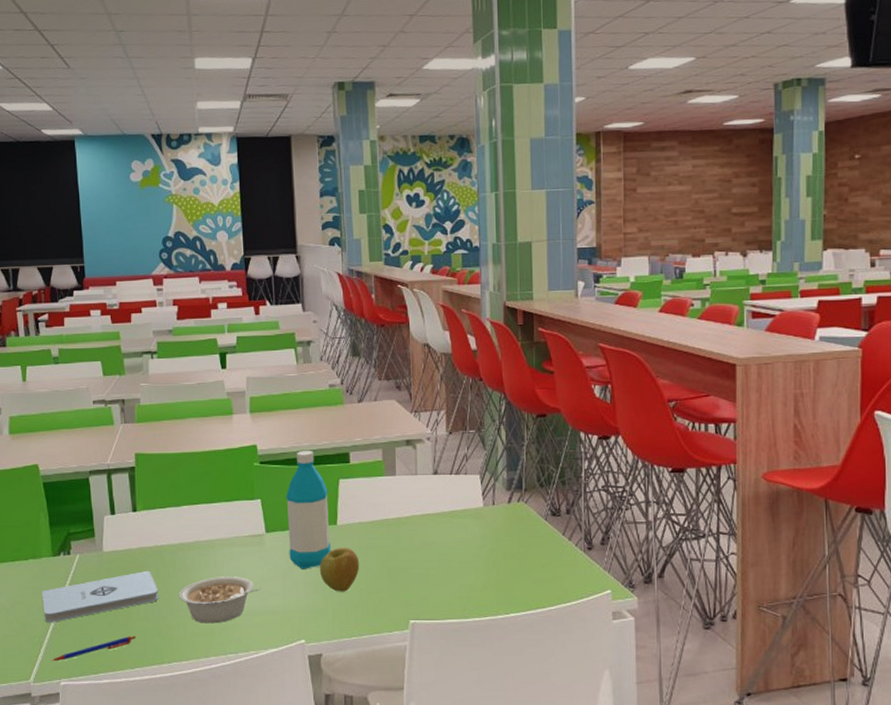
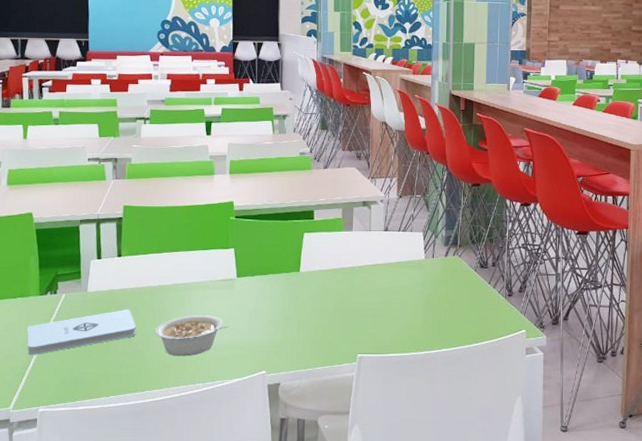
pen: present [52,635,136,662] -> none [32,366,113,391]
water bottle: present [286,451,331,569] -> none [256,208,293,310]
apple: present [319,547,360,592] -> none [282,291,318,330]

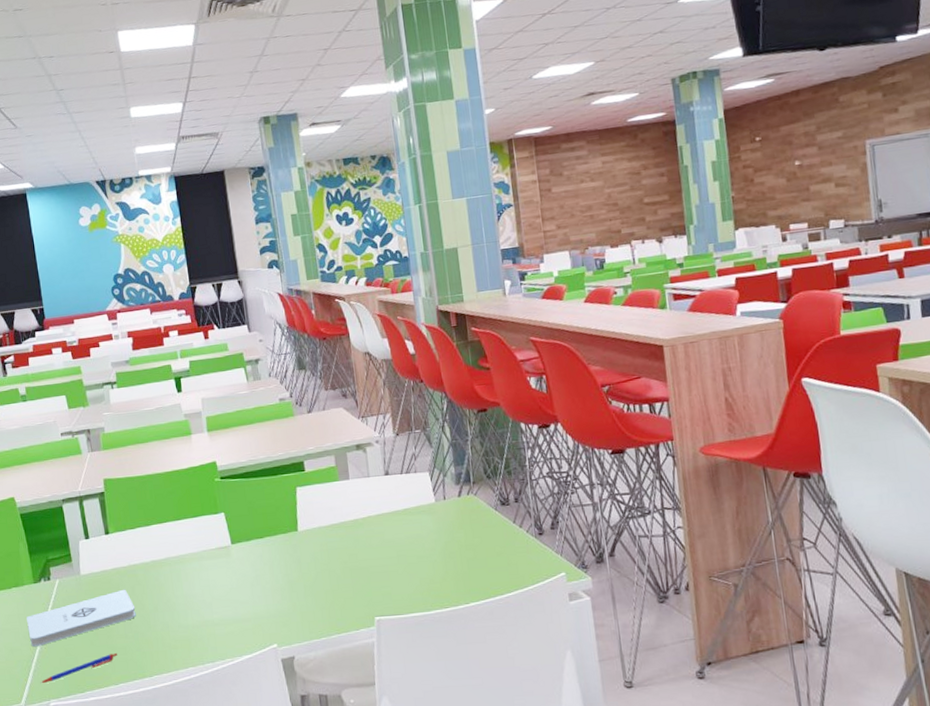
pen: none [32,366,113,391] -> present [40,652,117,684]
legume: present [154,315,229,356] -> none [154,588,231,636]

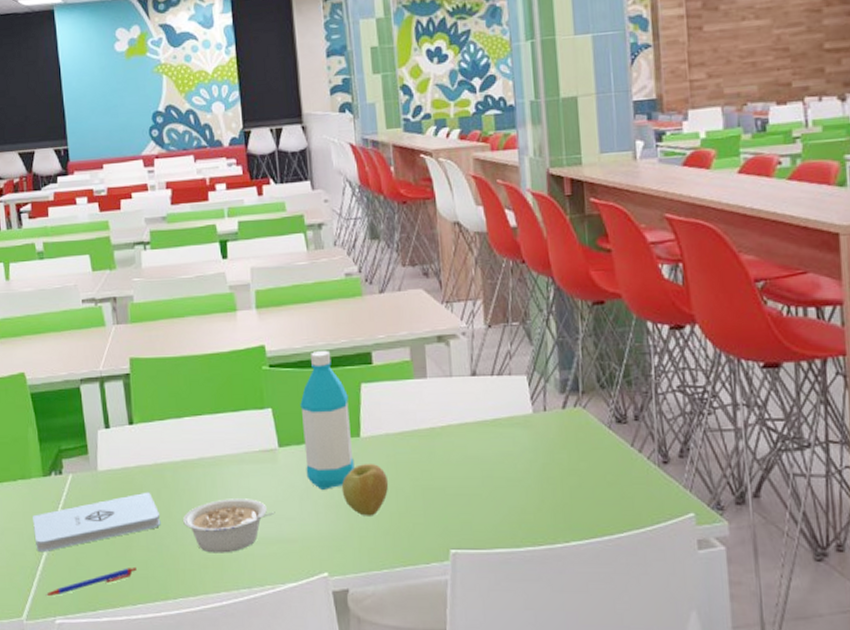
legume: none [154,588,231,636] -> present [182,499,275,553]
water bottle: none [247,463,295,576] -> present [300,351,355,490]
apple: none [284,551,323,596] -> present [341,463,389,516]

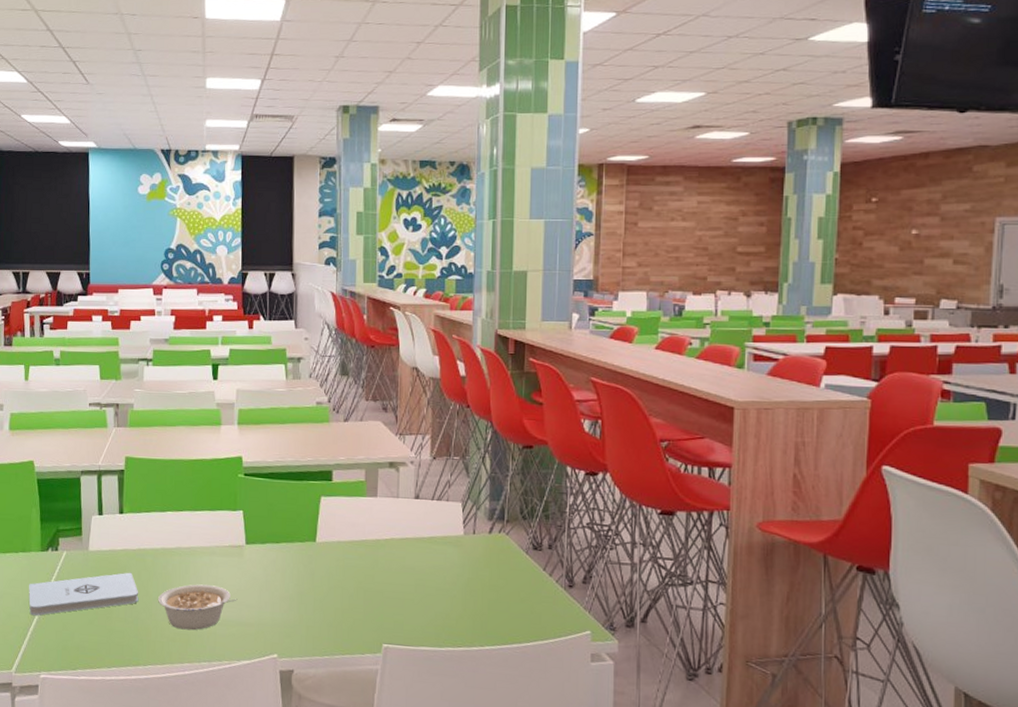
pen: present [45,566,137,597] -> none [33,635,114,655]
water bottle: present [300,351,355,490] -> none [267,466,309,584]
apple: present [341,463,389,516] -> none [296,564,336,610]

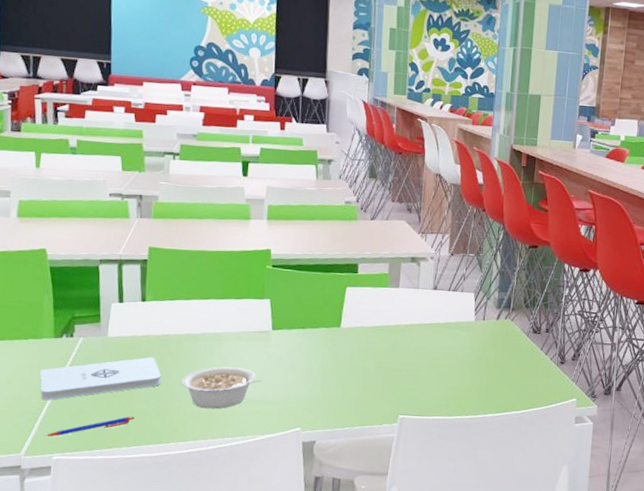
pen: none [33,635,114,655] -> present [45,416,135,437]

